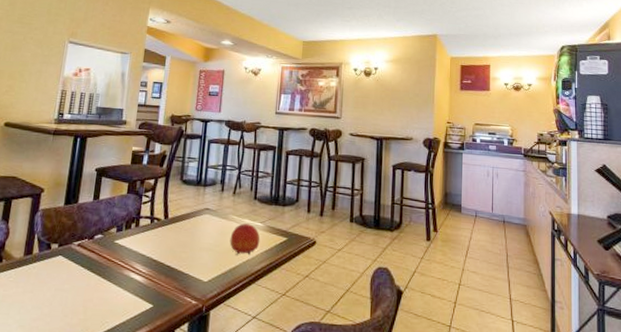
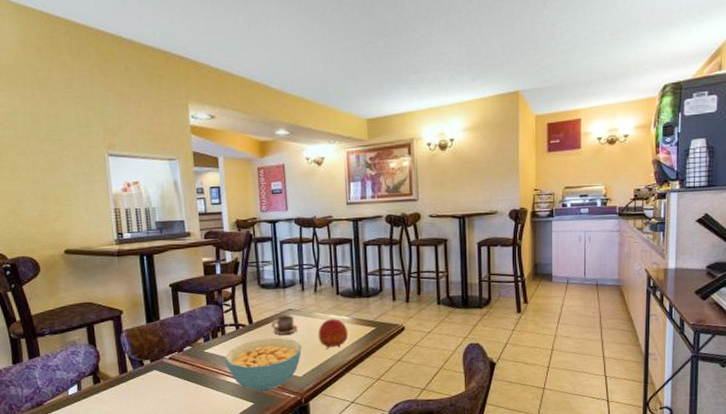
cereal bowl: none [133,235,212,295] -> present [225,337,302,392]
cup: none [186,214,212,234] -> present [271,315,298,335]

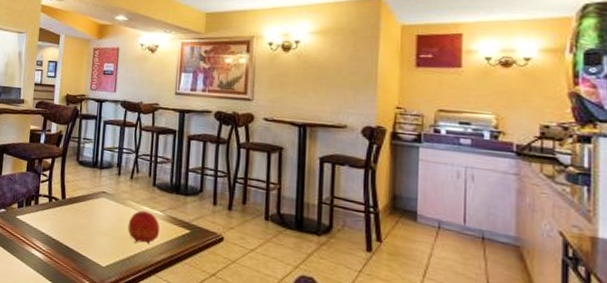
cereal bowl: present [225,337,302,392] -> none [33,216,109,275]
cup: present [271,315,298,335] -> none [83,196,109,218]

